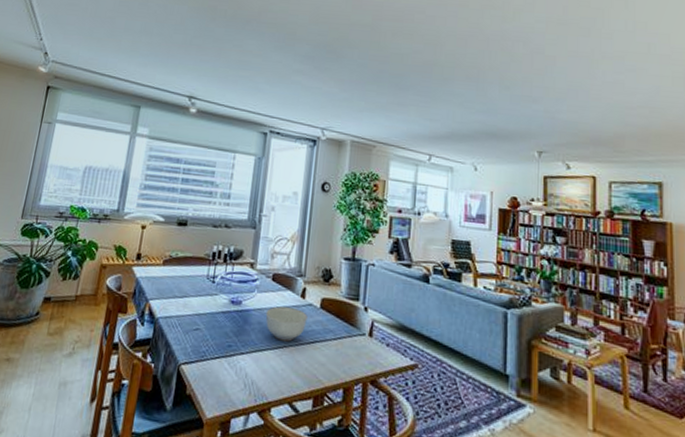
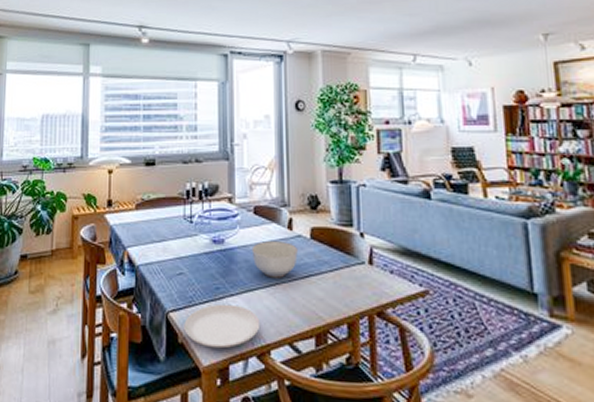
plate: none [193,360,265,403] -> present [184,303,261,349]

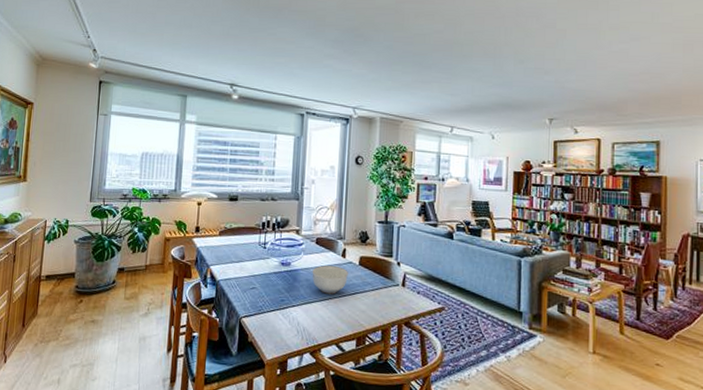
plate: present [184,303,261,349] -> none [253,312,315,347]

